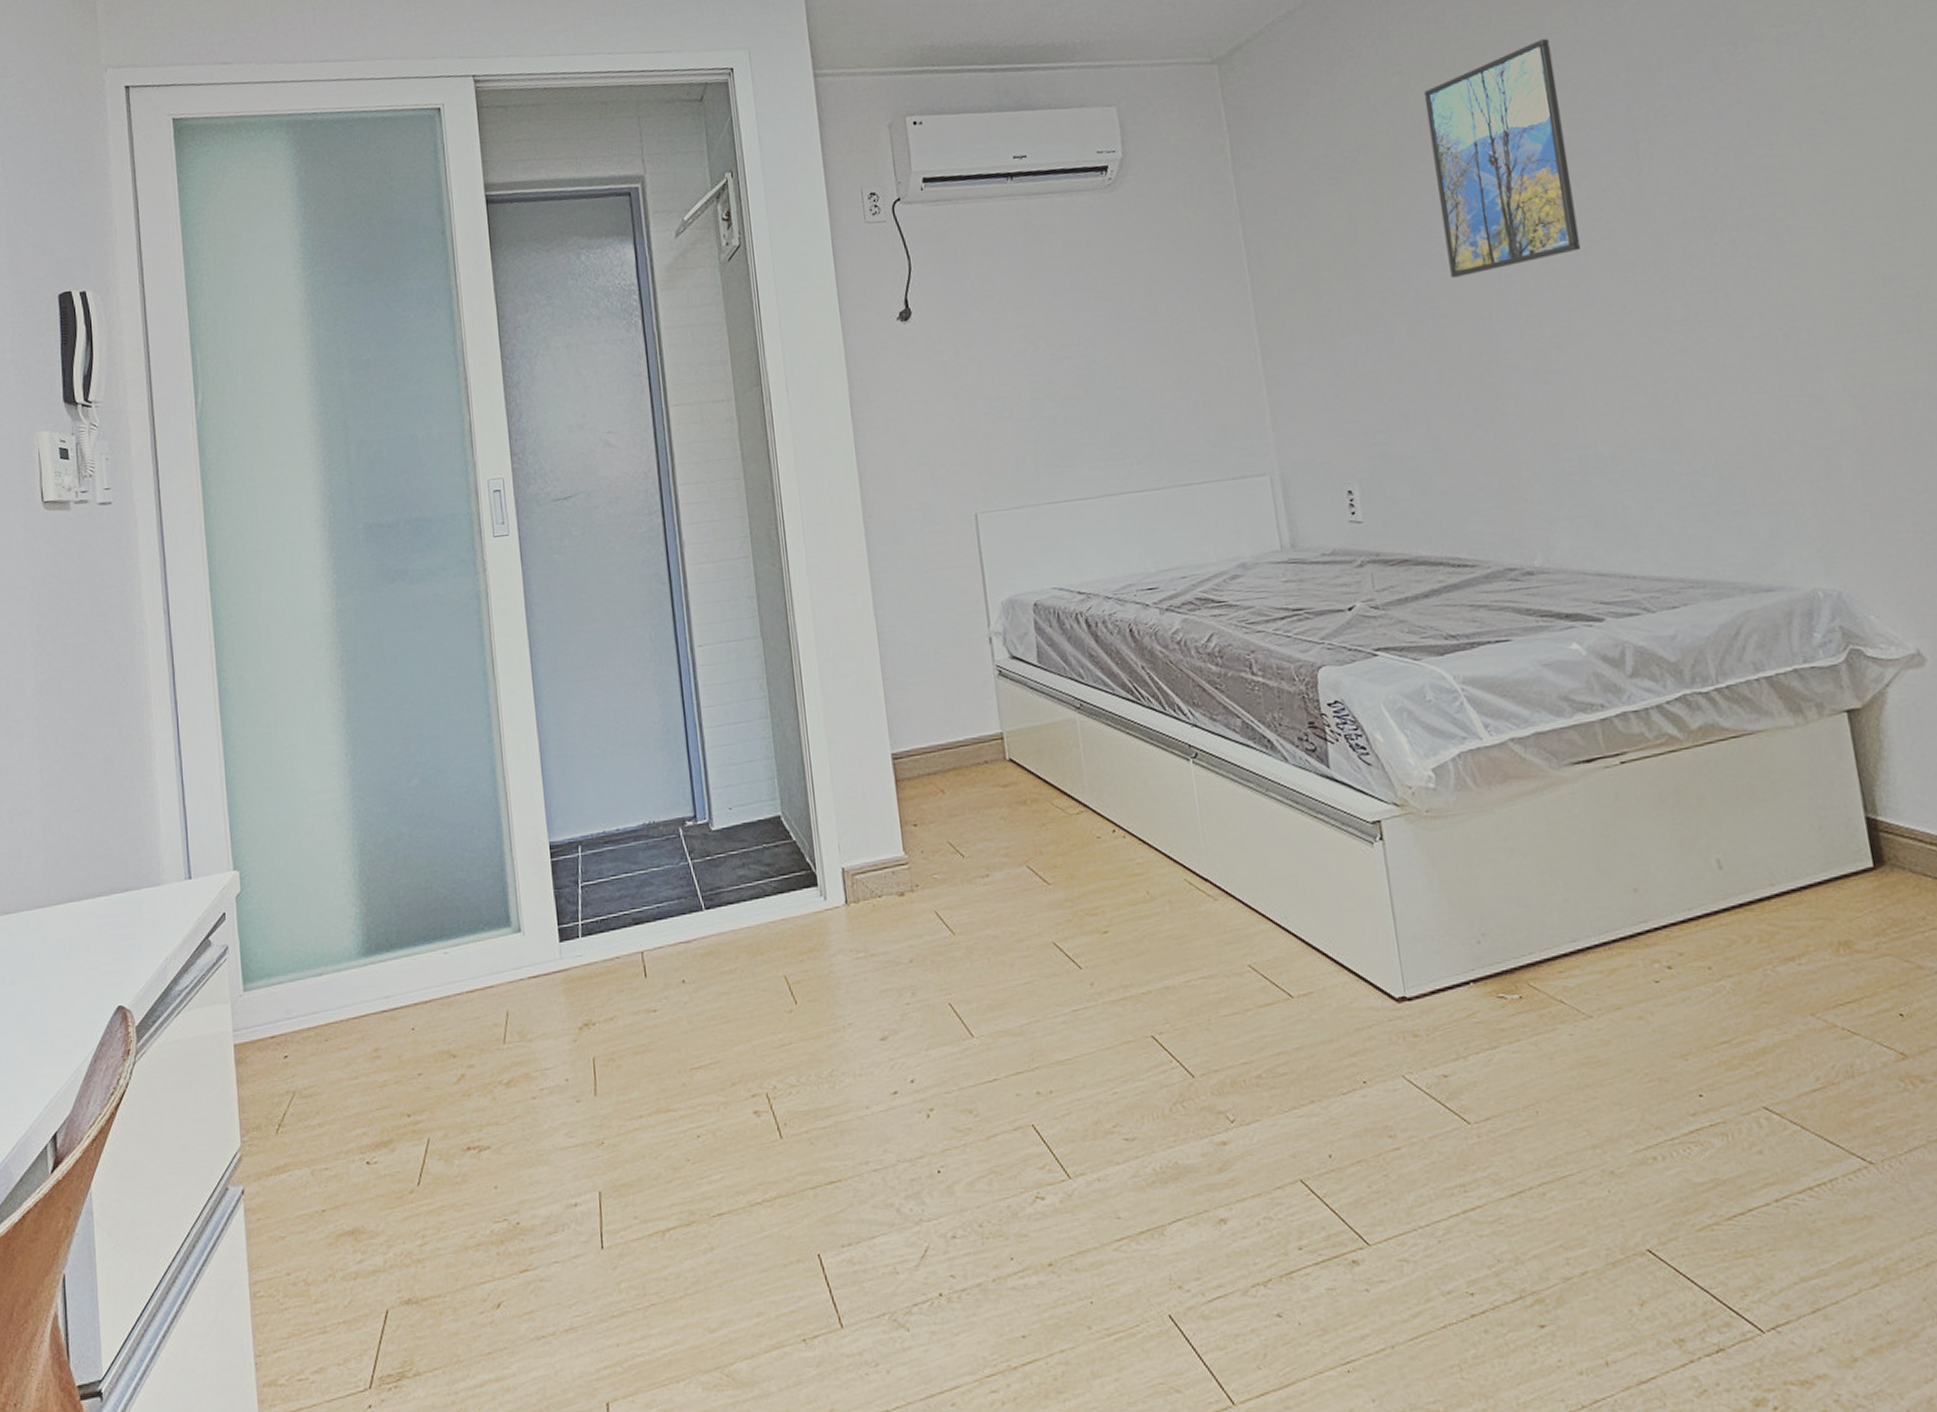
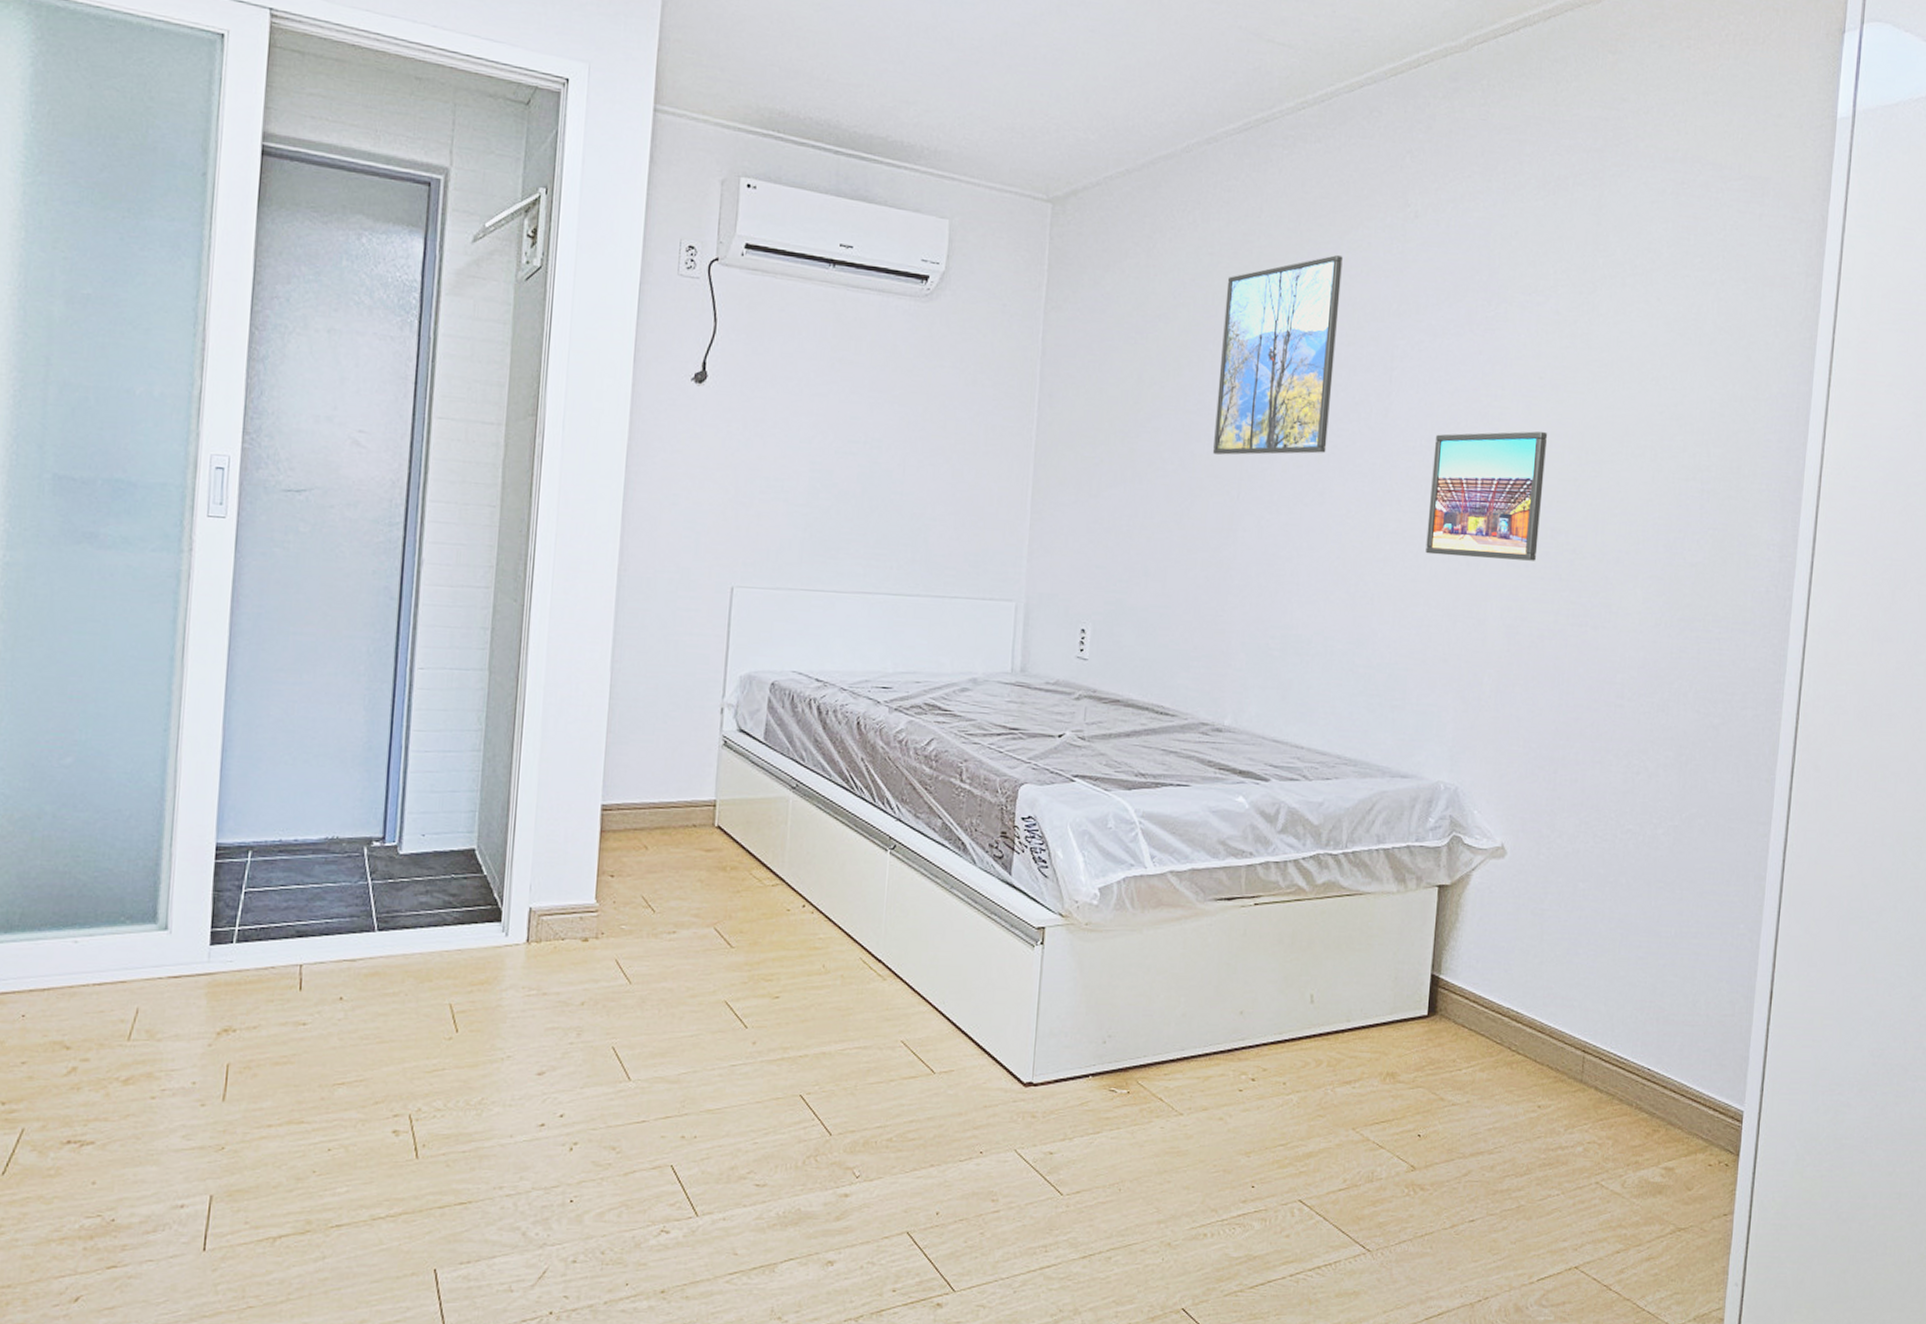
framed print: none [1708,169,1871,335] -> present [1425,431,1548,561]

